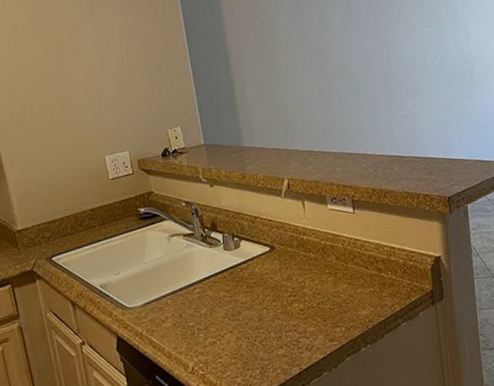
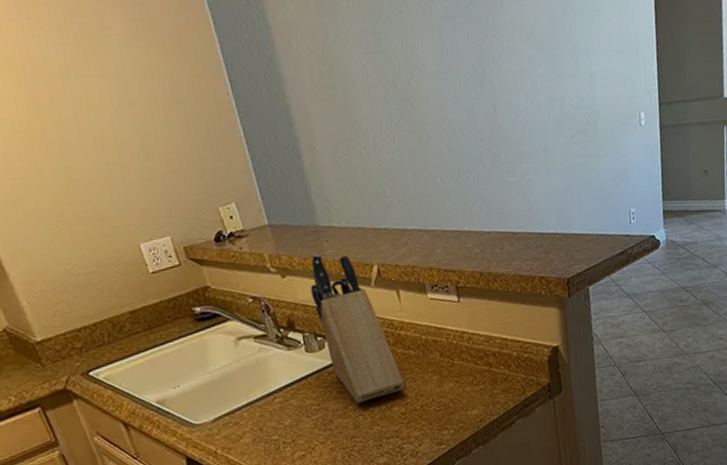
knife block: none [232,168,304,299] -> present [310,254,405,404]

